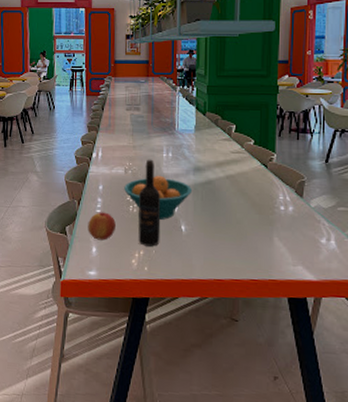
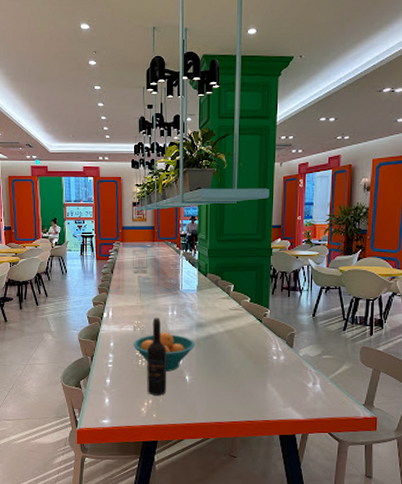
apple: present [88,212,116,241] -> none [101,366,126,392]

